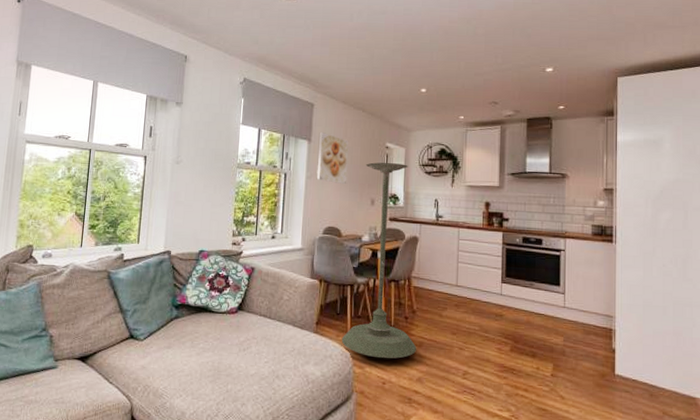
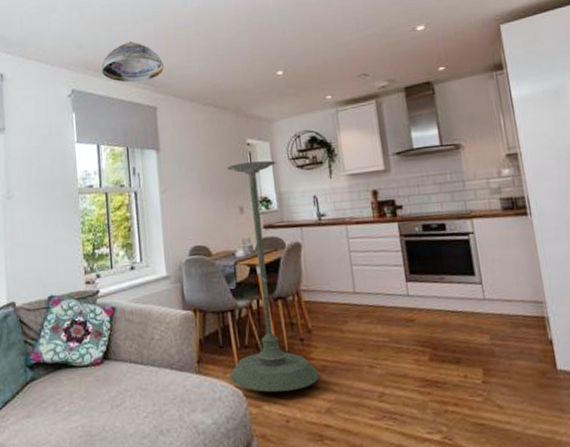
ceiling light fixture: none [271,44,326,80] -> present [101,41,165,83]
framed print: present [316,131,349,185] -> none [167,137,208,195]

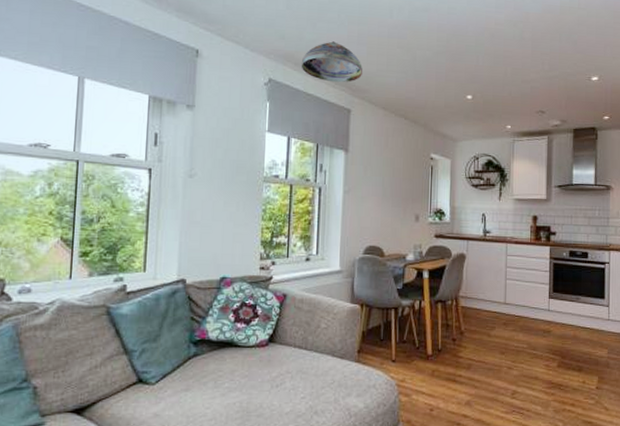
plant stand: present [226,160,321,392] -> none [385,175,465,383]

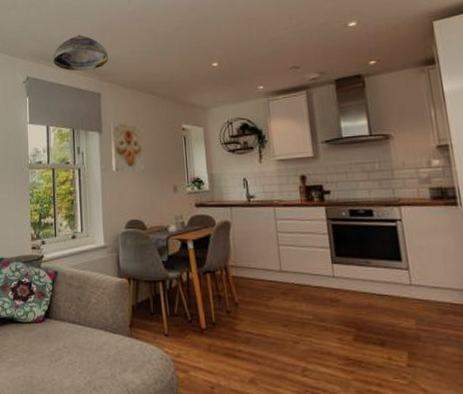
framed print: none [355,141,391,200] -> present [109,121,145,174]

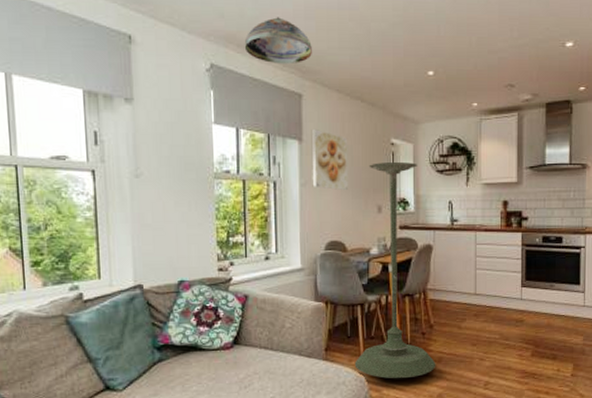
plant stand: none [159,144,245,359] -> present [354,162,436,378]

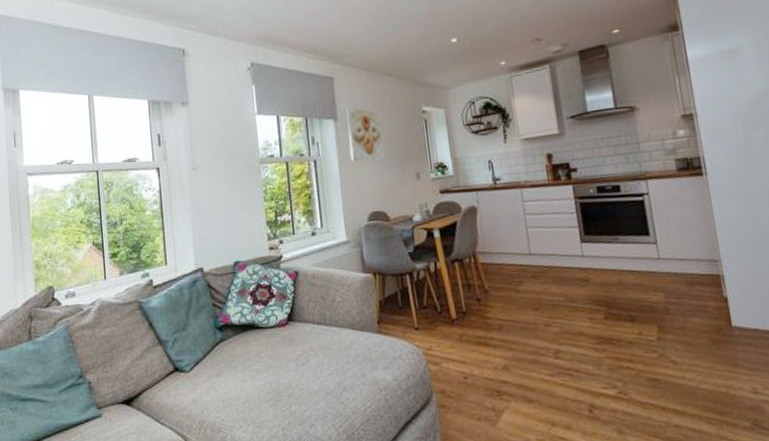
ceiling light fixture: present [244,17,313,65] -> none [278,13,340,54]
plant stand: present [354,162,436,378] -> none [402,127,497,350]

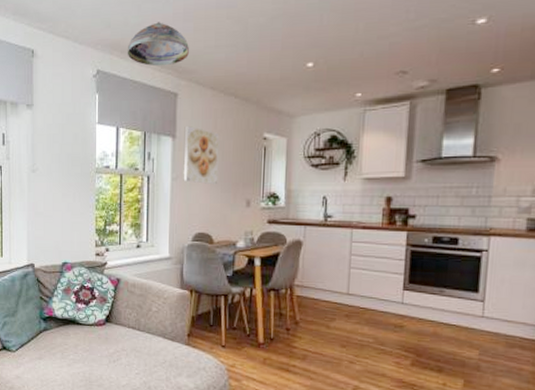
ceiling light fixture: none [278,13,340,54] -> present [127,22,190,67]

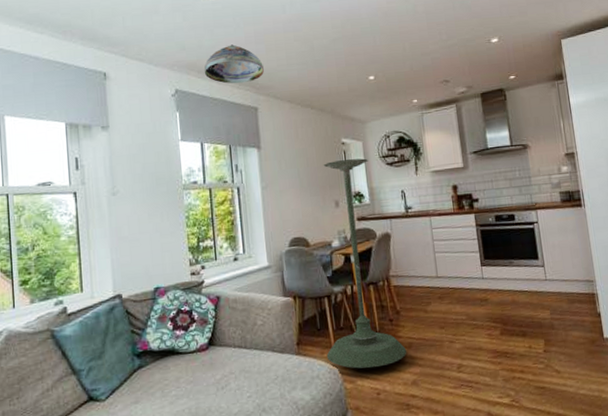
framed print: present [183,125,220,185] -> none [268,136,307,190]
plant stand: none [215,157,300,372] -> present [323,158,407,369]

